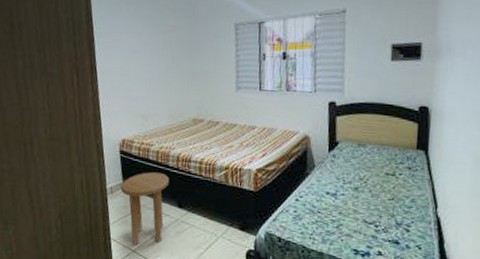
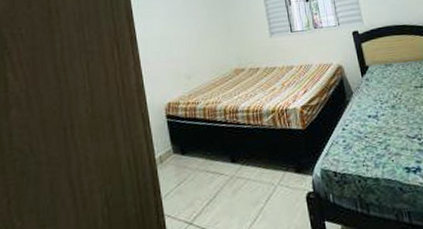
side table: present [120,172,170,246] -> none [170,130,220,217]

